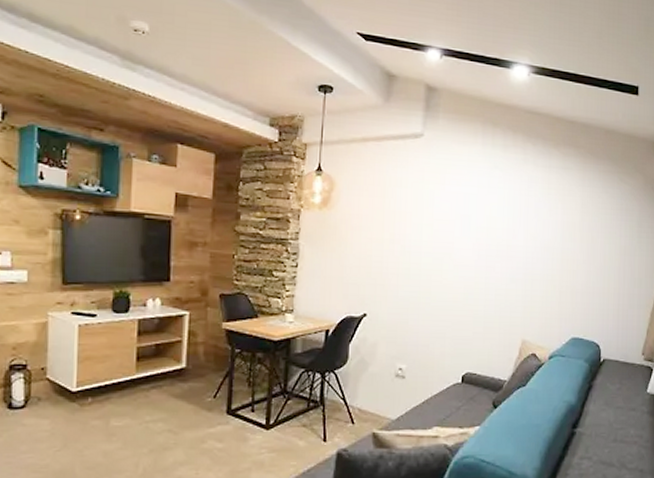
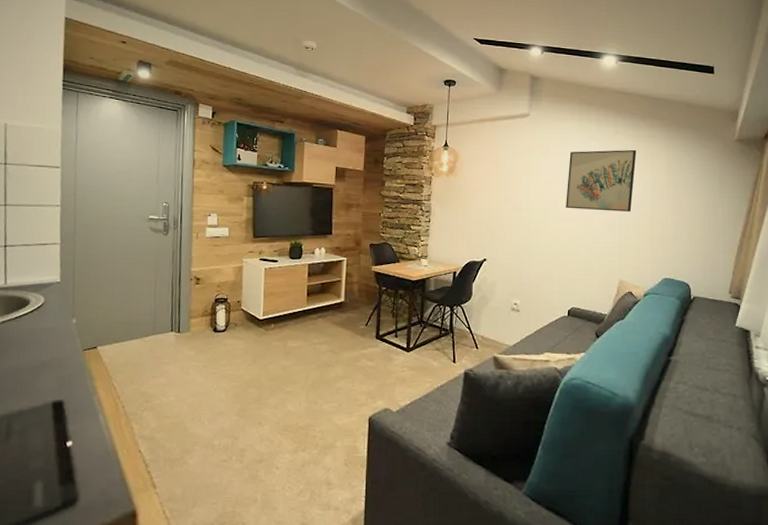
wall art: none [463,182,548,258] -> present [566,149,637,212]

